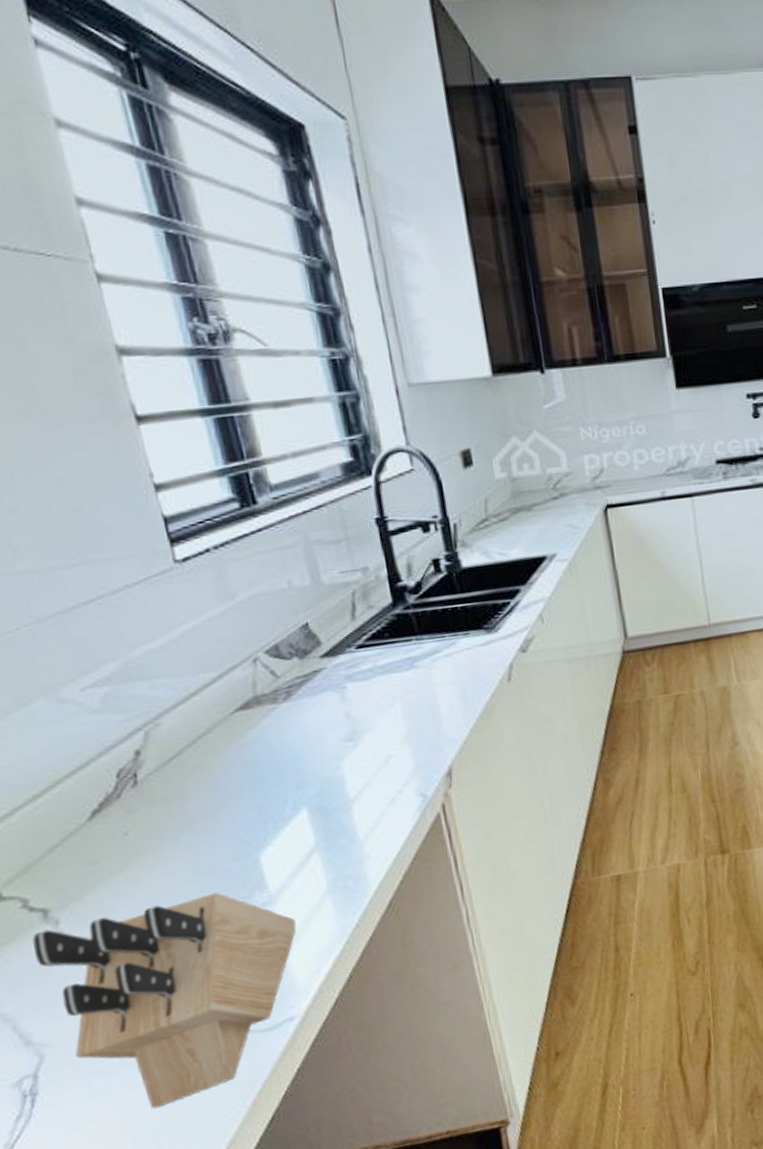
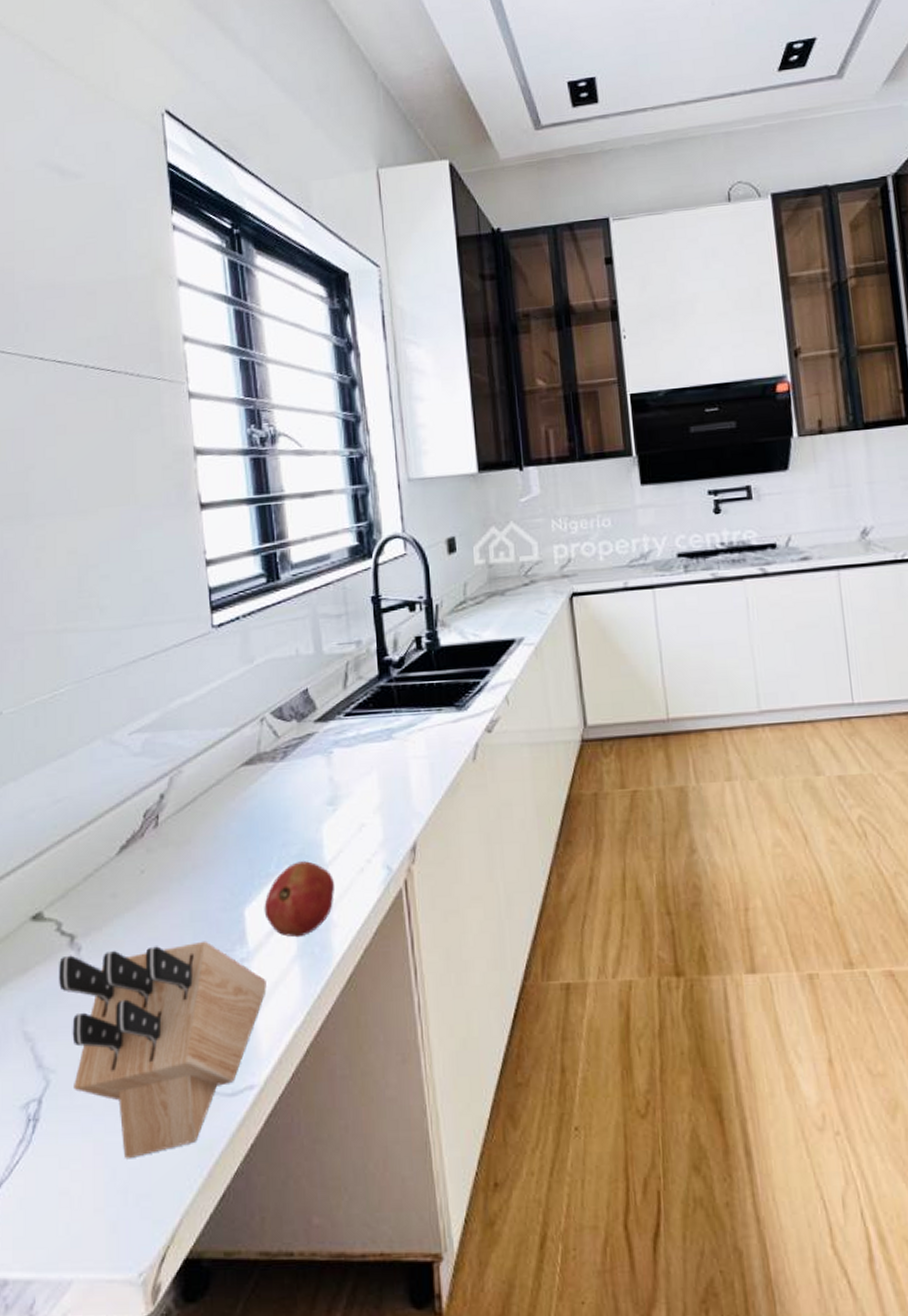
fruit: none [282,799,364,875] -> present [264,861,334,938]

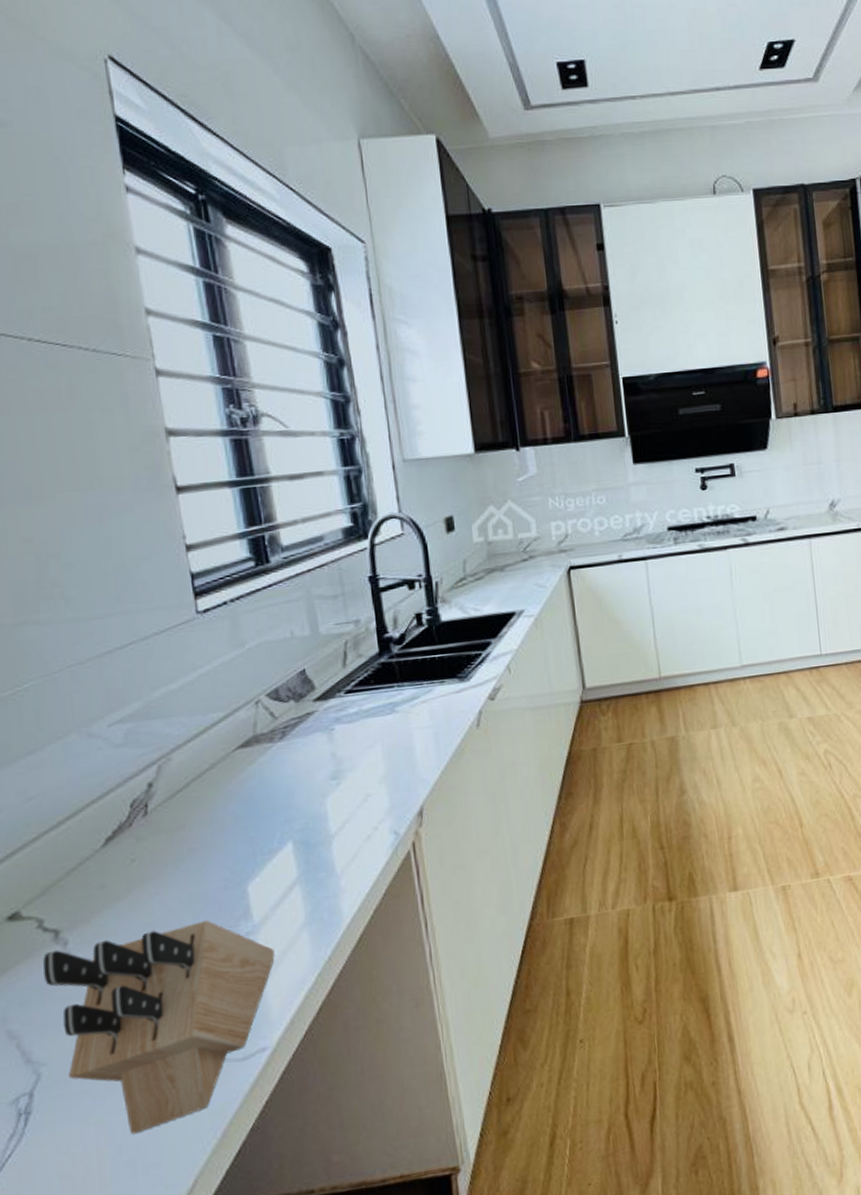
fruit: present [264,861,334,938] -> none [268,834,341,907]

